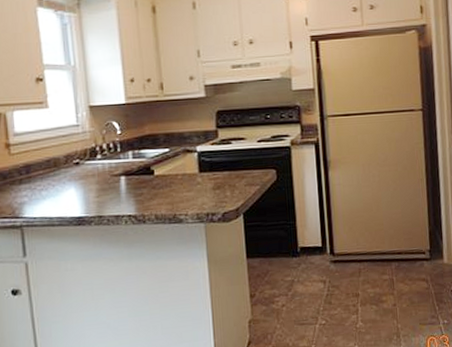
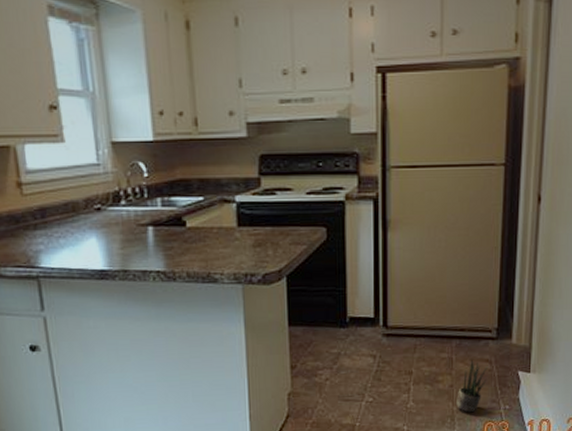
potted plant: none [400,279,426,329] -> present [456,359,489,413]

